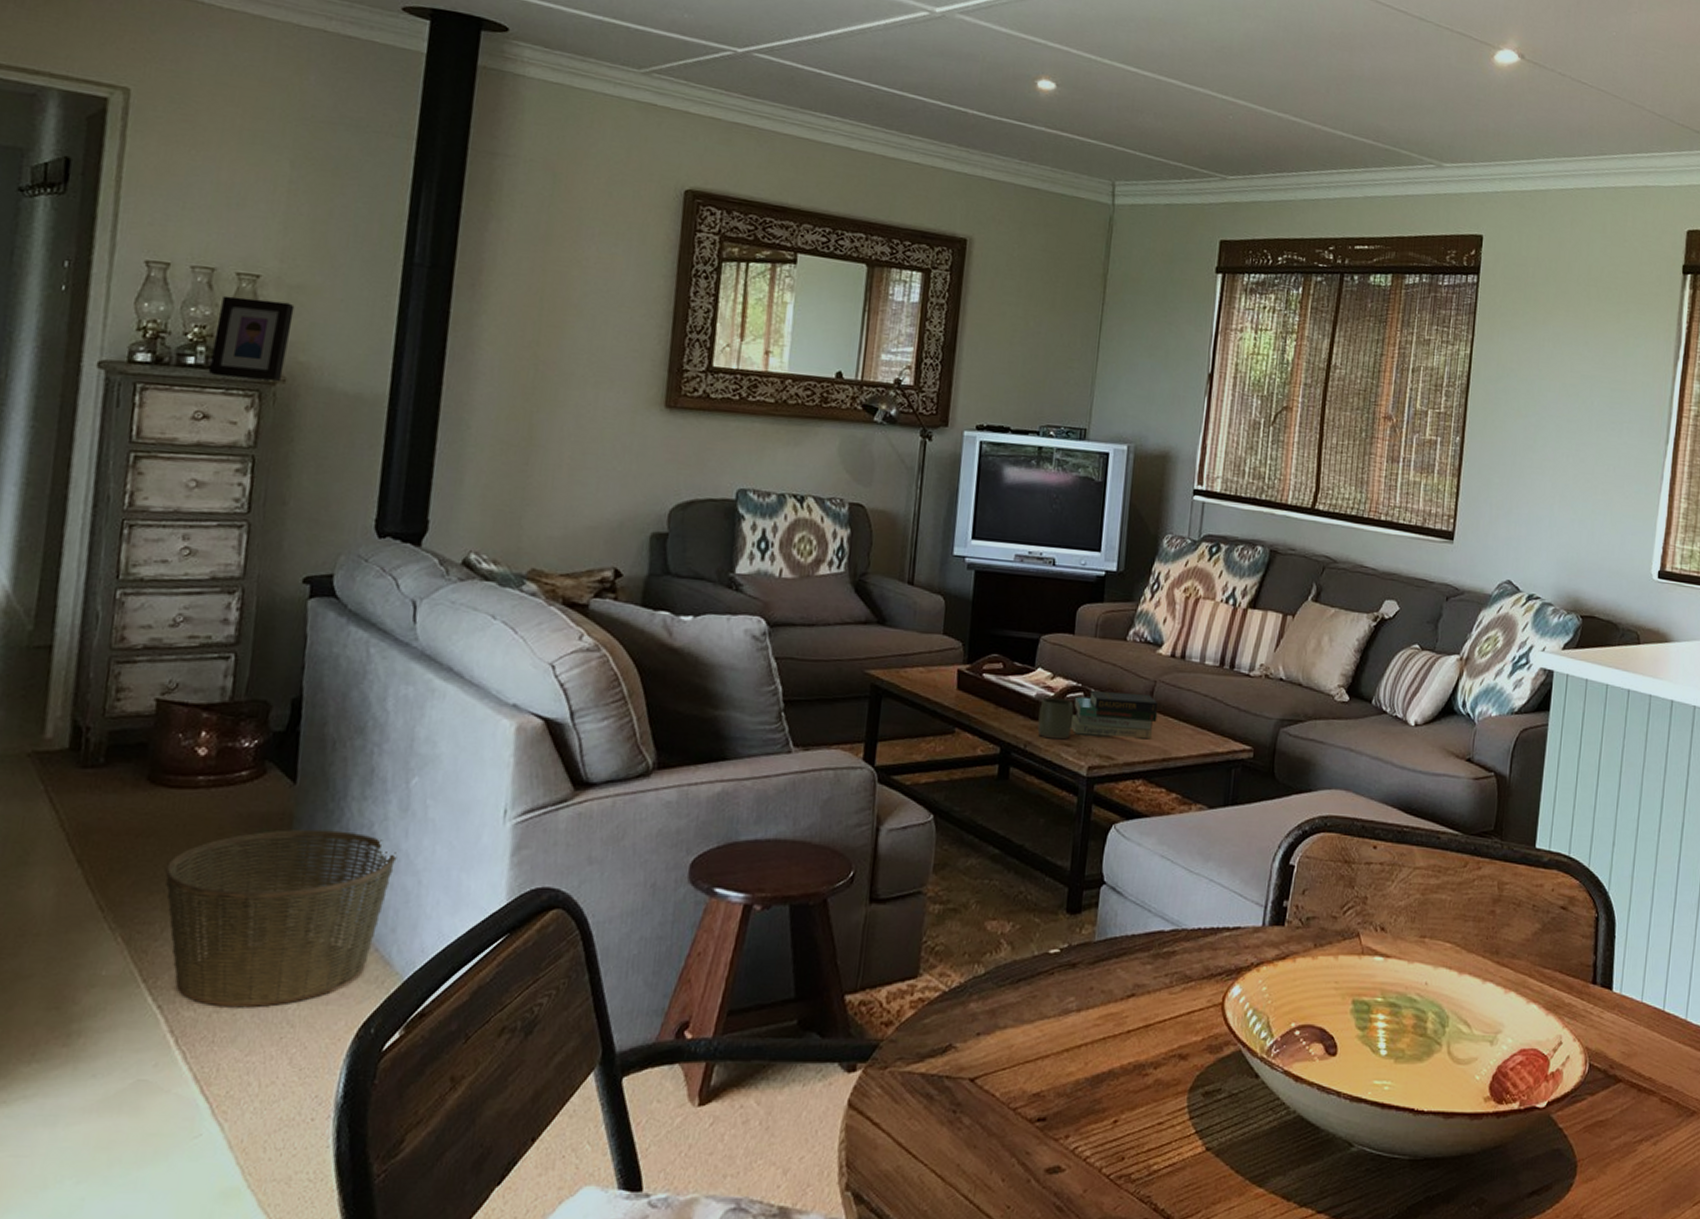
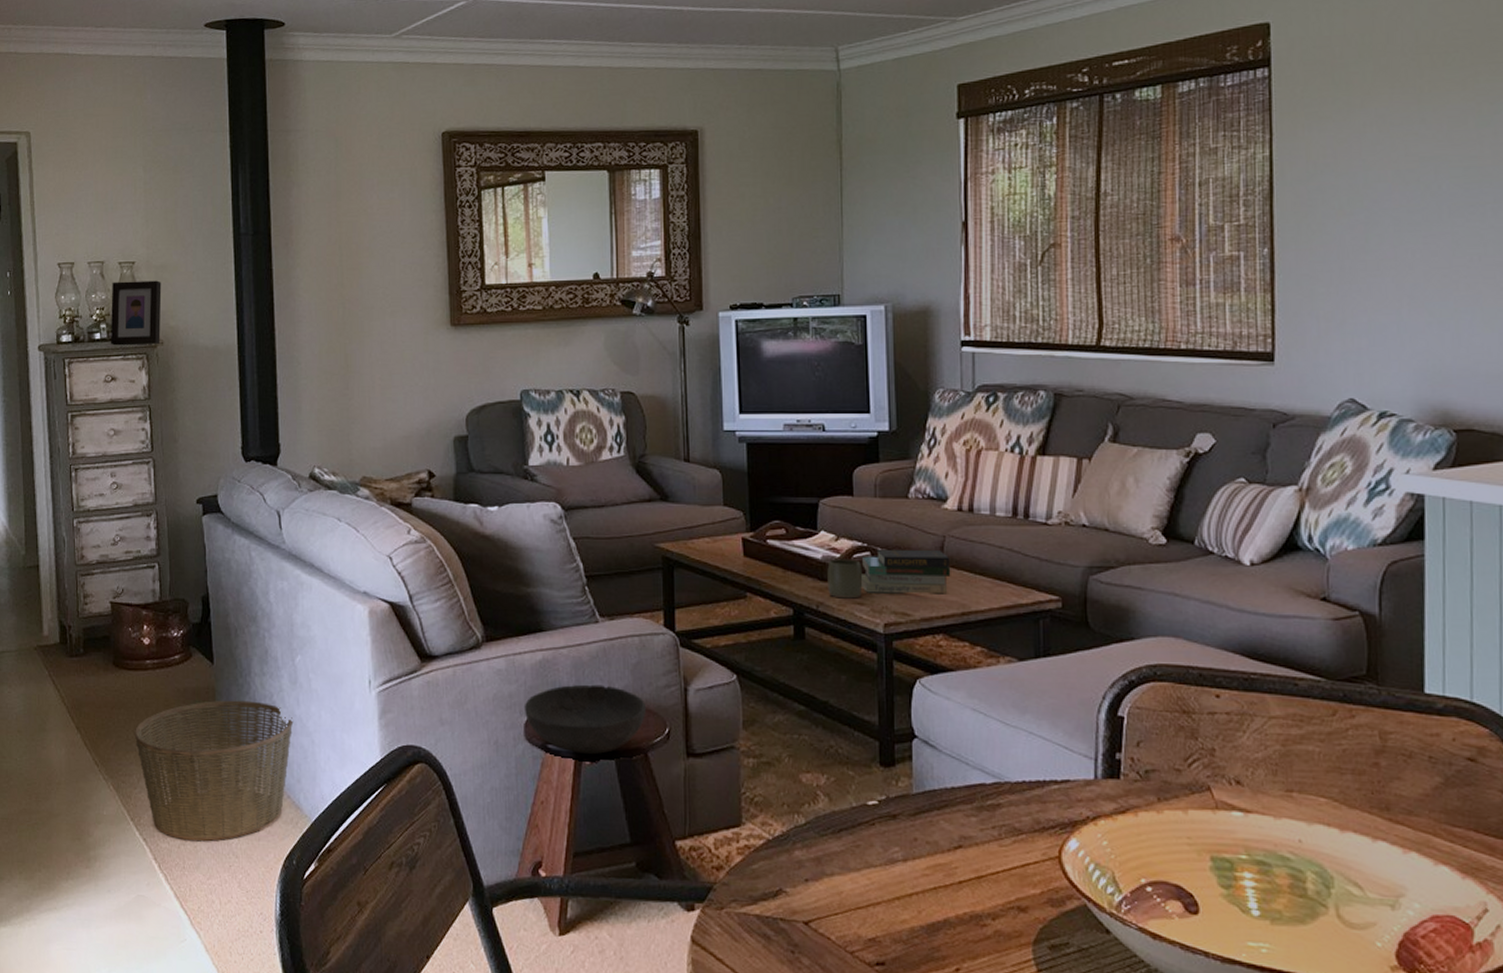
bowl: none [692,820,832,900] -> present [524,684,646,755]

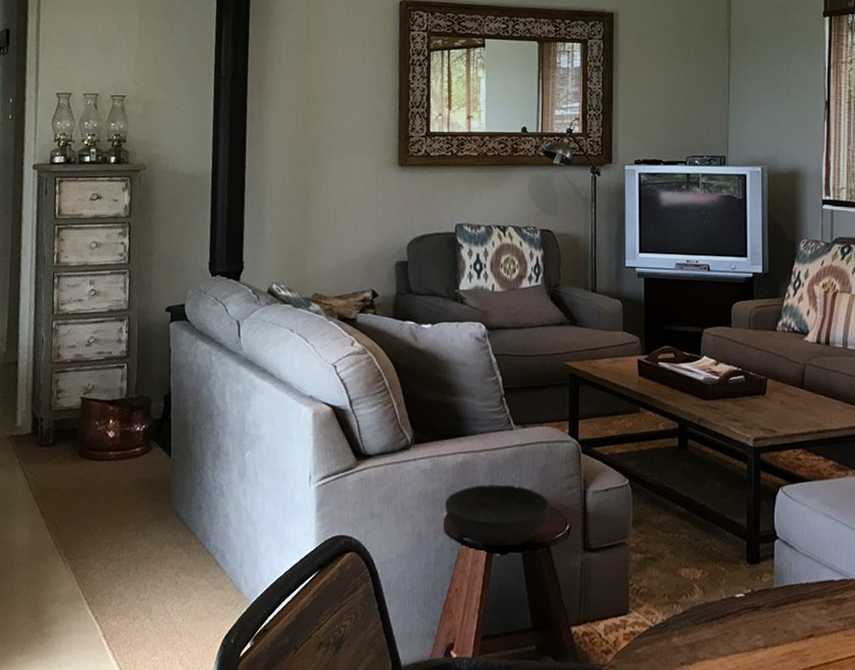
picture frame: present [110,280,162,346] -> none [98,112,148,170]
basket: present [134,700,294,841] -> none [93,490,240,620]
mug: present [827,558,863,599] -> none [708,380,737,416]
books: present [861,550,951,594] -> none [736,374,810,415]

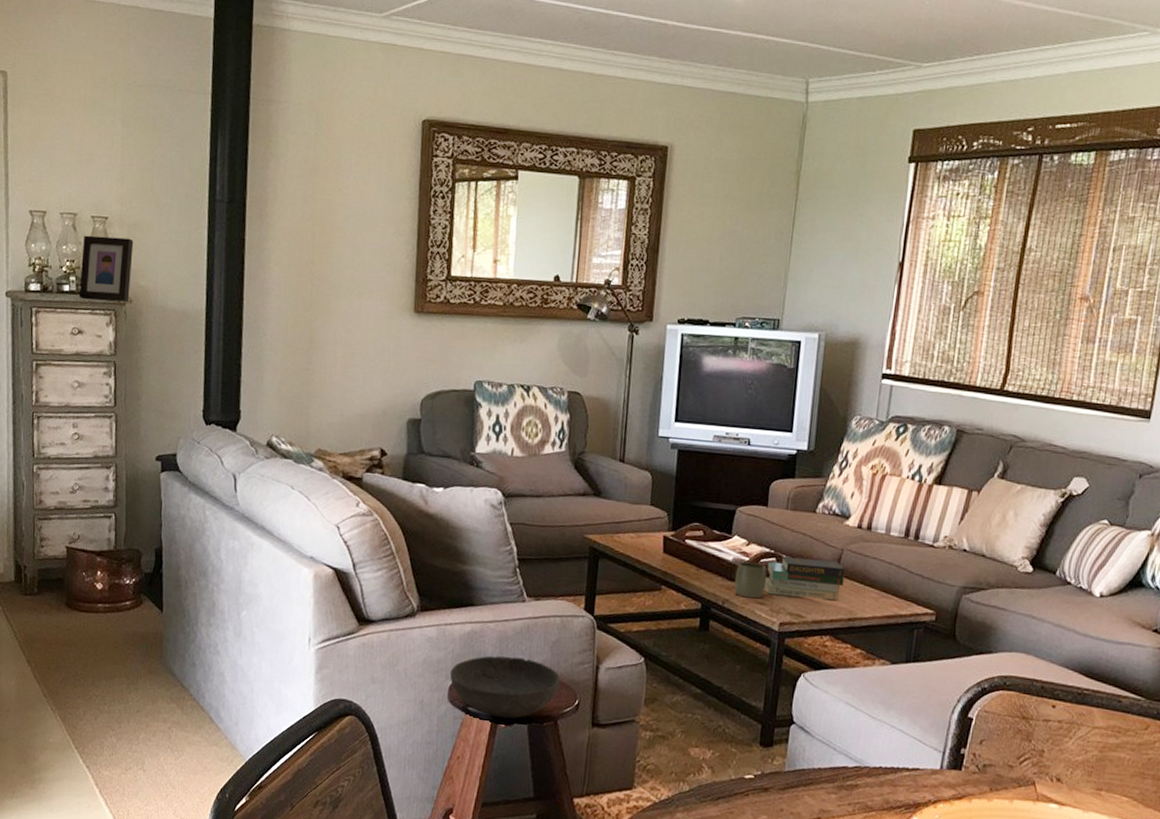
picture frame: none [98,112,148,170] -> present [78,235,134,303]
mug: none [708,380,737,416] -> present [734,561,767,599]
books: none [736,374,810,415] -> present [764,557,845,601]

